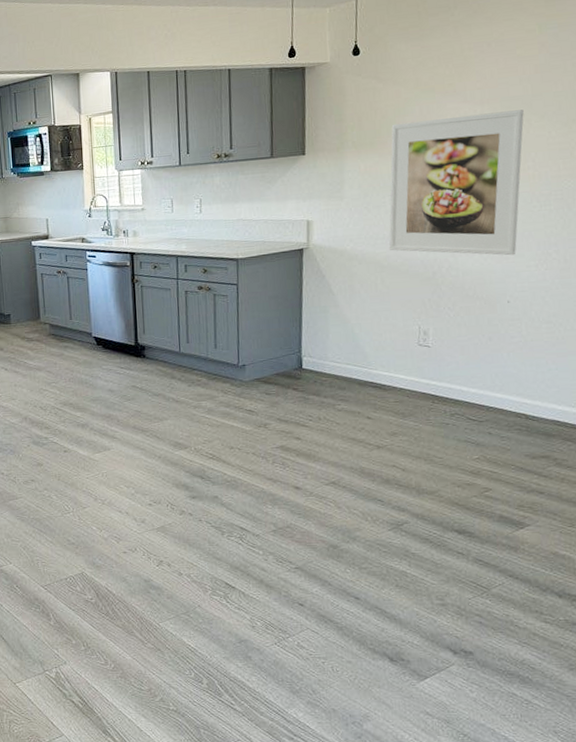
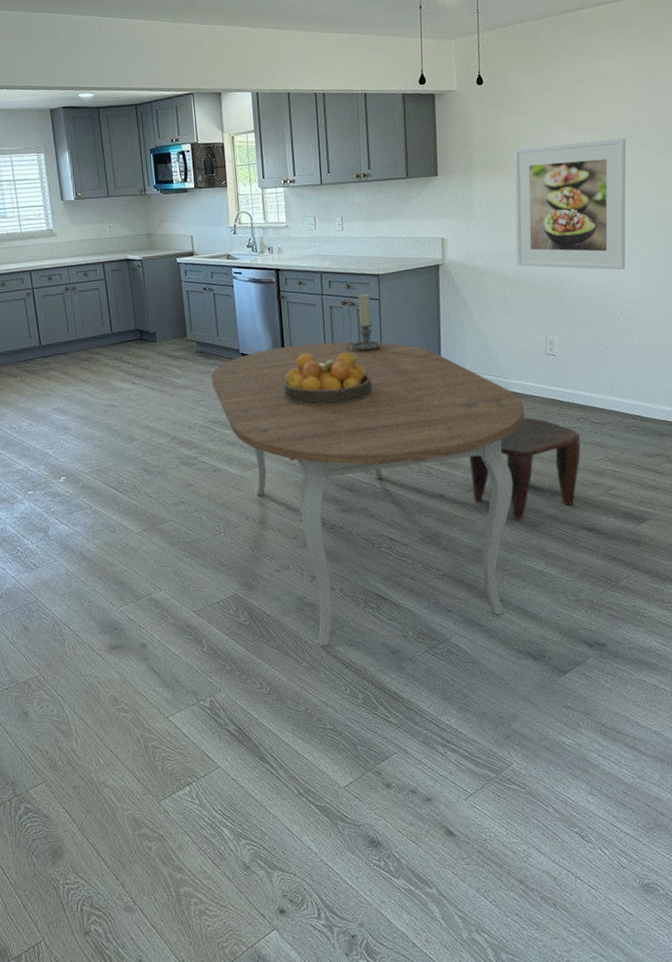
dining table: none [64,327,392,629] -> present [211,341,525,646]
fruit bowl: none [135,338,227,392] -> present [283,352,372,406]
candle holder: none [201,278,239,338] -> present [346,293,382,352]
stool: none [329,411,455,518] -> present [469,417,581,521]

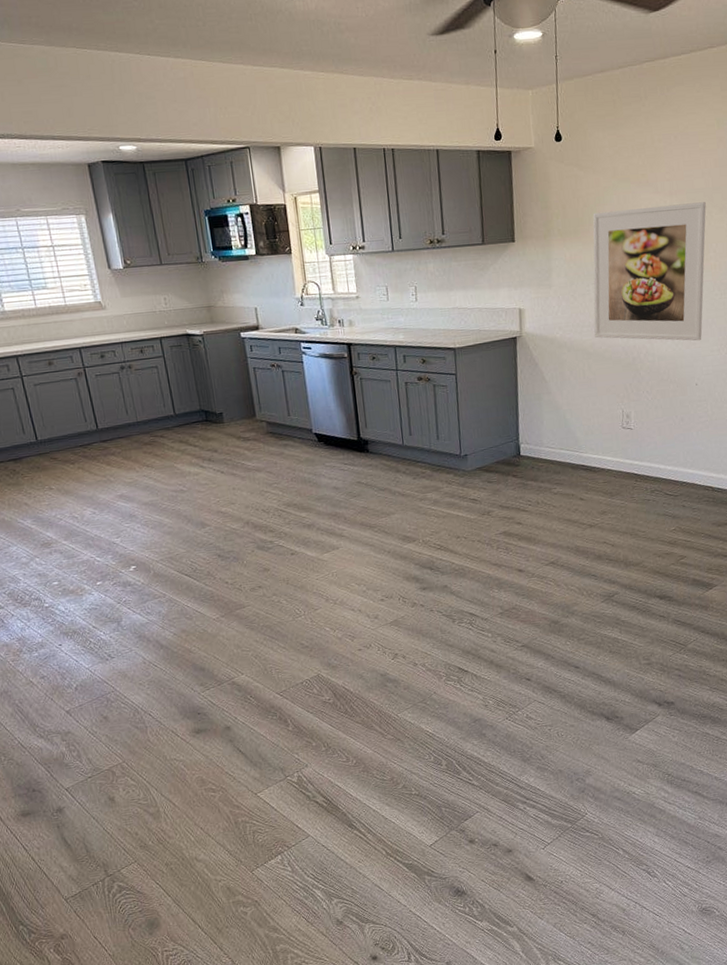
dining table: present [211,341,525,646] -> none [284,418,602,719]
fruit bowl: present [283,352,372,406] -> none [359,429,451,486]
candle holder: present [346,293,382,352] -> none [423,368,459,429]
stool: present [469,417,581,521] -> none [547,491,655,592]

